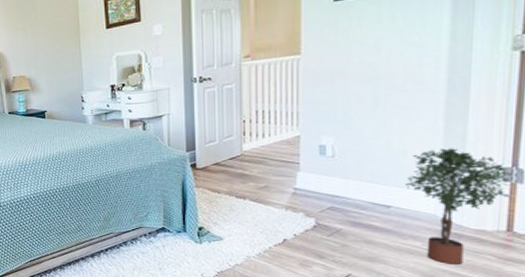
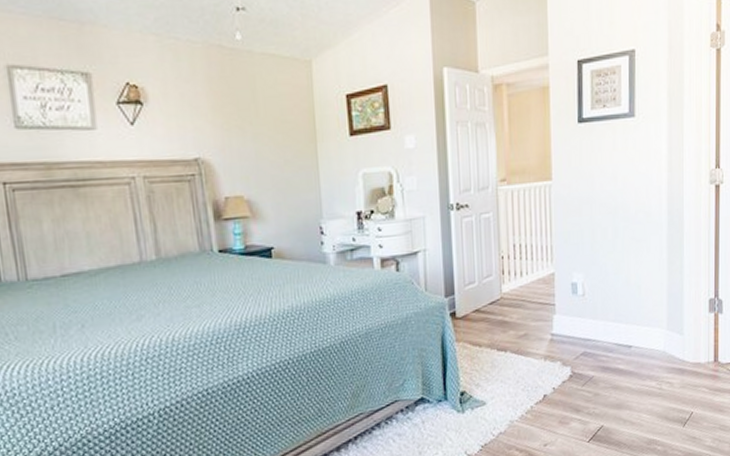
potted tree: present [406,148,513,264] -> none [642,281,716,402]

